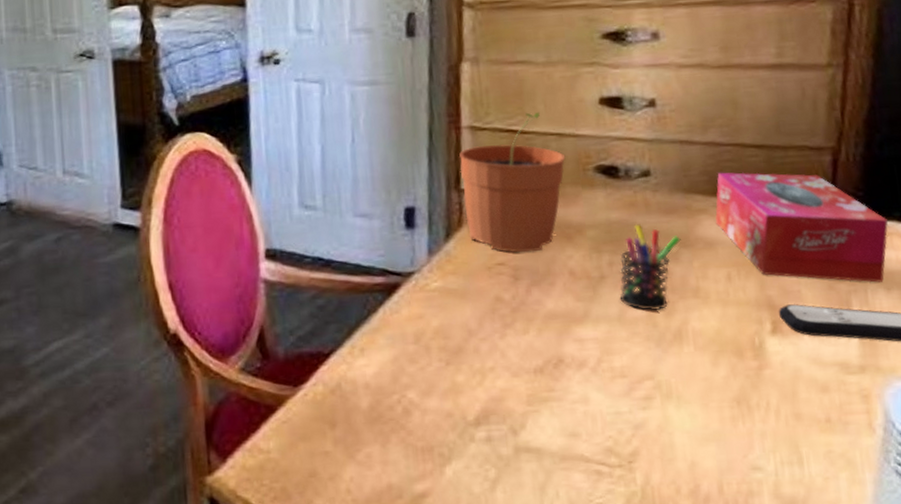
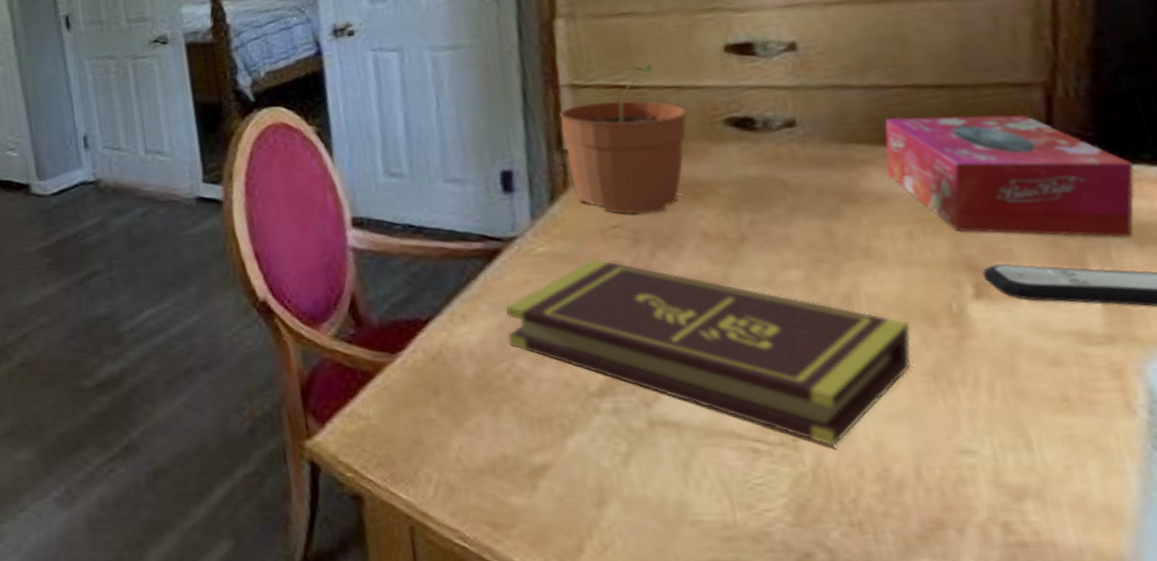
book: none [400,294,724,468] -> present [505,258,912,447]
pen holder: present [619,224,681,311] -> none [765,179,842,274]

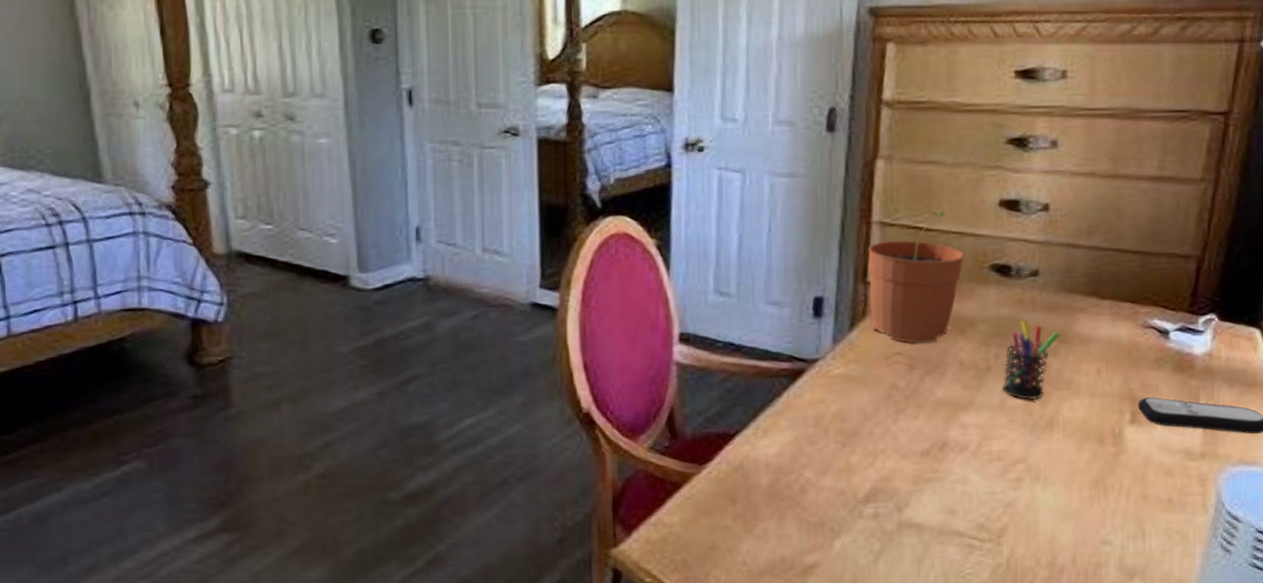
book: present [505,258,912,447] -> none [800,381,1087,542]
pen holder: none [765,179,842,274] -> present [1002,320,1060,401]
tissue box: present [885,115,1135,238] -> none [1091,275,1238,379]

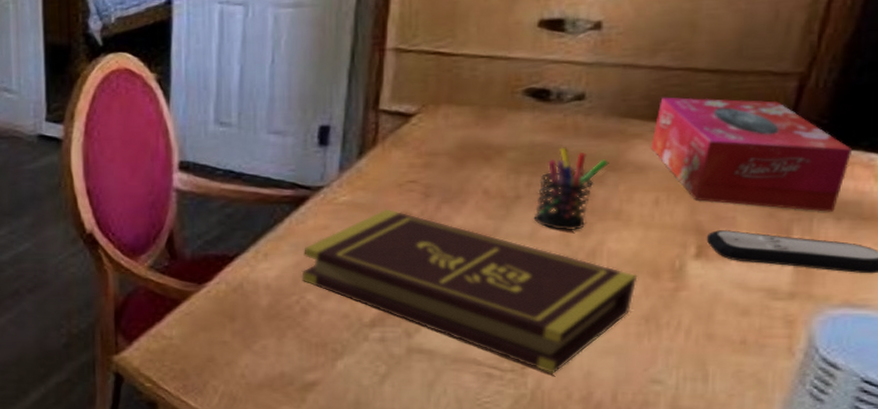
book: none [800,381,1087,542] -> present [301,208,638,375]
plant pot: present [867,210,965,344] -> none [380,34,494,172]
tissue box: none [1091,275,1238,379] -> present [650,97,853,212]

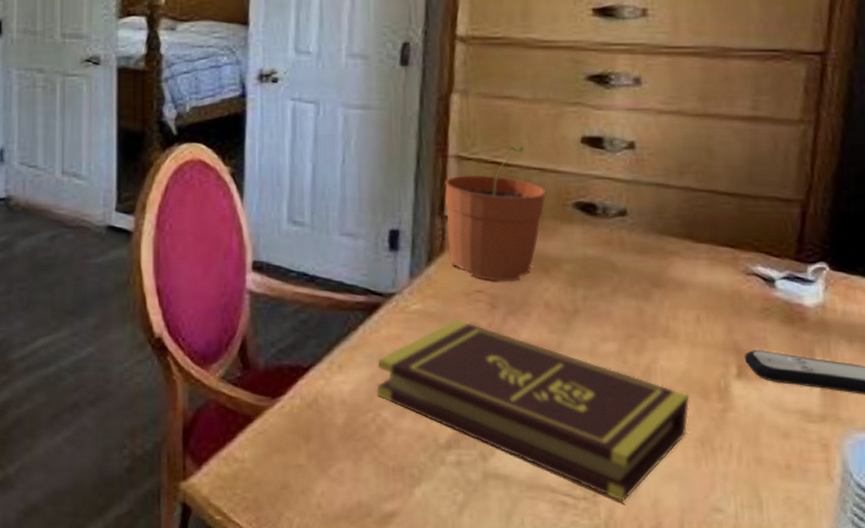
plant pot: none [380,34,494,172] -> present [444,146,547,282]
pen holder: present [533,147,609,231] -> none [592,261,654,348]
tissue box: present [650,97,853,212] -> none [687,217,853,334]

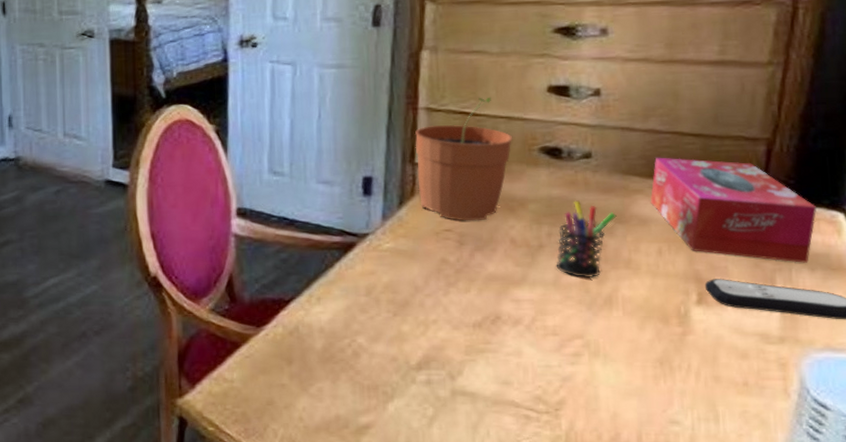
book: present [376,319,690,503] -> none [352,255,650,416]
pen holder: none [592,261,654,348] -> present [556,200,617,279]
tissue box: none [687,217,853,334] -> present [650,157,817,263]

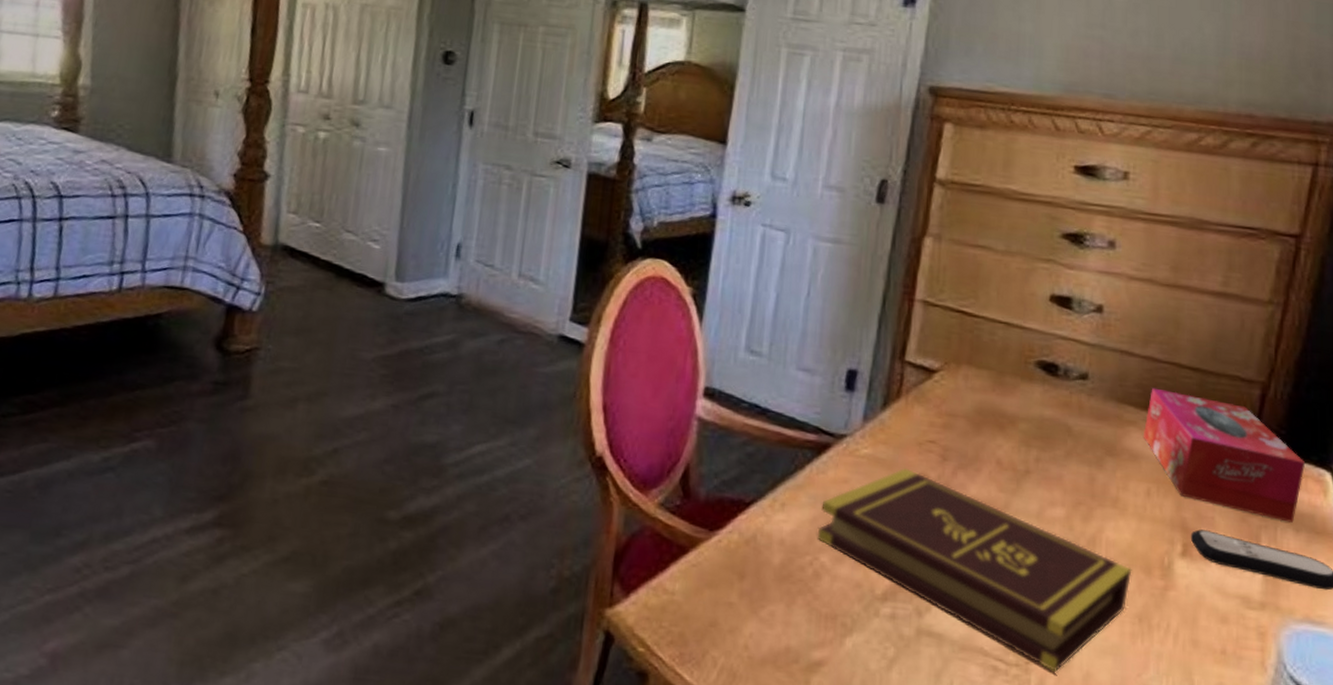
book: none [352,255,650,416] -> present [817,467,1132,673]
plant pot: present [415,96,513,221] -> none [905,296,1010,435]
pen holder: present [556,200,617,279] -> none [1041,425,1108,515]

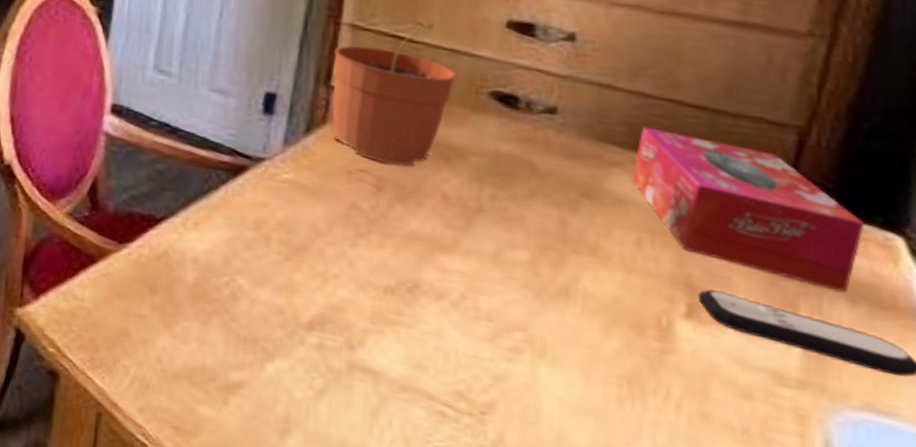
book: present [817,467,1132,673] -> none [233,195,618,428]
plant pot: none [905,296,1010,435] -> present [331,21,457,167]

